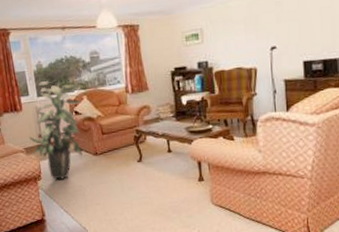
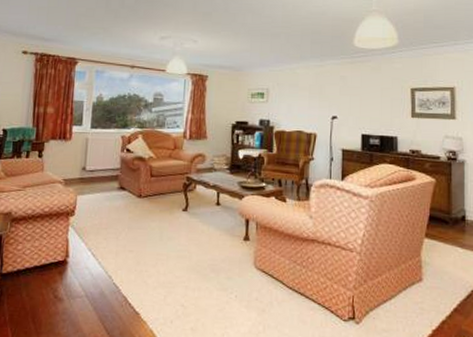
indoor plant: present [29,81,82,180] -> none [72,114,138,218]

